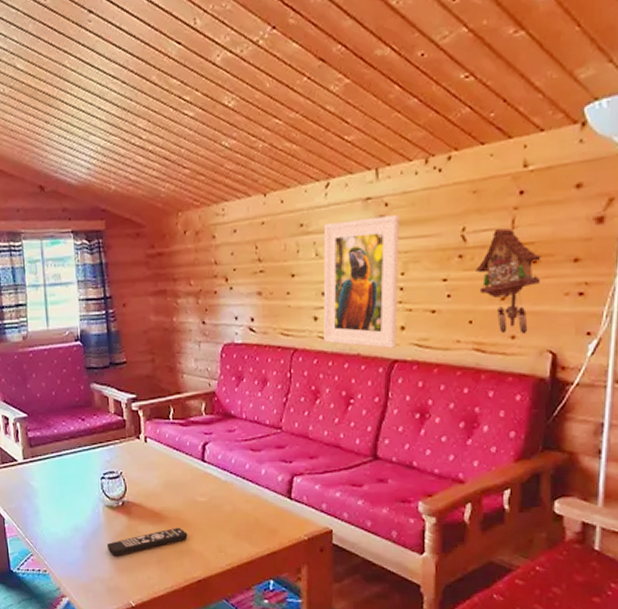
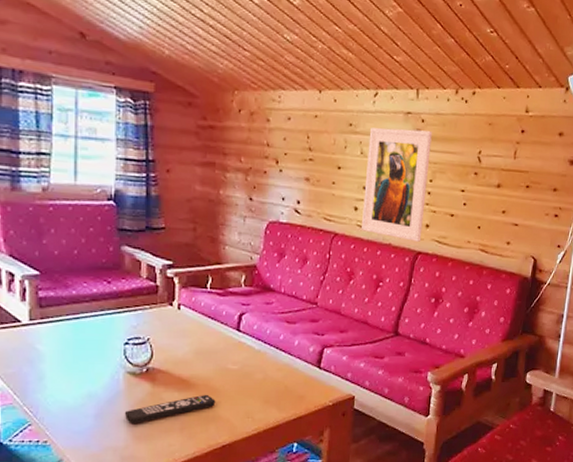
cuckoo clock: present [476,228,542,335] -> none [486,157,533,242]

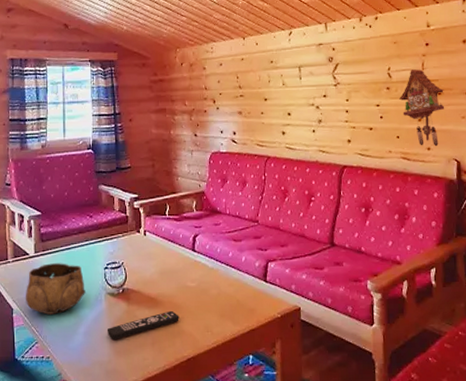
decorative bowl: none [14,334,98,393] -> present [25,263,85,315]
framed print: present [362,127,432,242] -> none [288,57,345,157]
cuckoo clock: none [486,157,533,242] -> present [399,69,445,147]

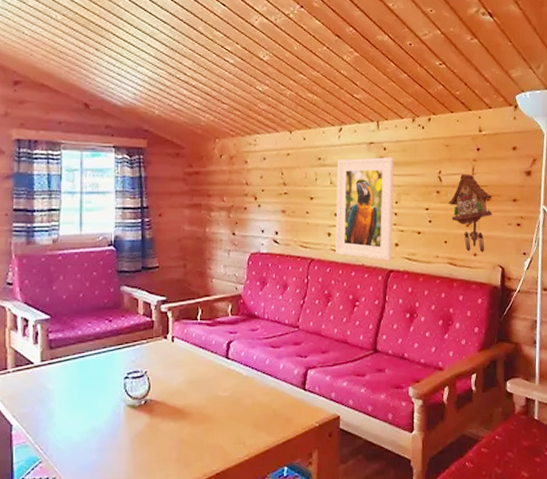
decorative bowl: present [25,263,85,315] -> none [27,372,101,431]
remote control: present [106,310,179,341] -> none [125,422,209,457]
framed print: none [288,57,345,157] -> present [336,157,394,260]

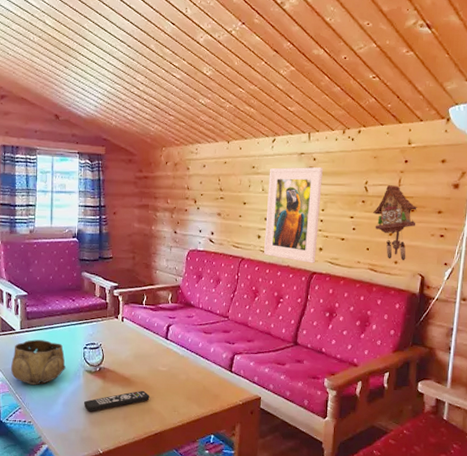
decorative bowl: none [27,372,101,431] -> present [10,339,66,385]
remote control: none [125,422,209,457] -> present [83,390,150,412]

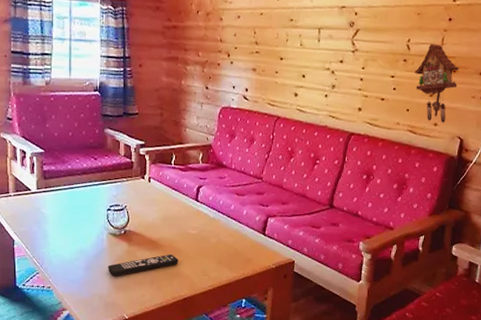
decorative bowl: present [10,339,66,385] -> none [26,200,87,249]
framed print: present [264,167,323,263] -> none [301,21,364,124]

